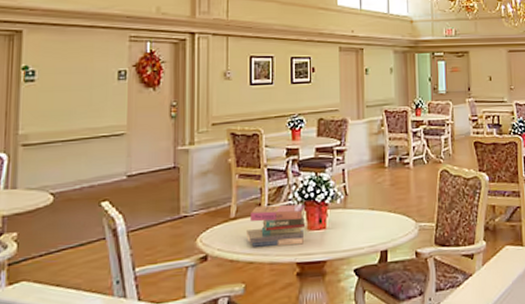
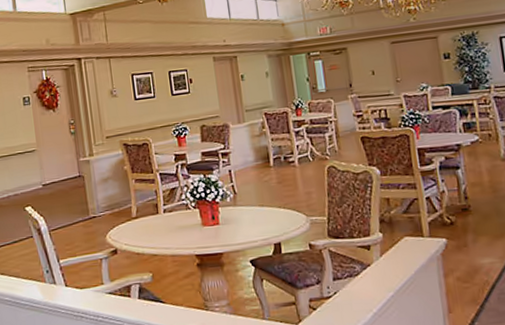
books: present [246,204,306,247] -> none [148,203,201,242]

